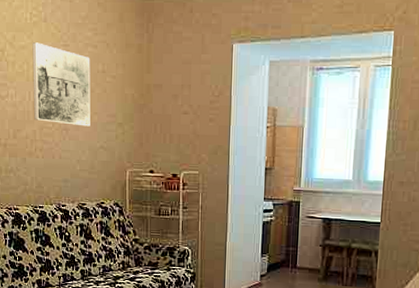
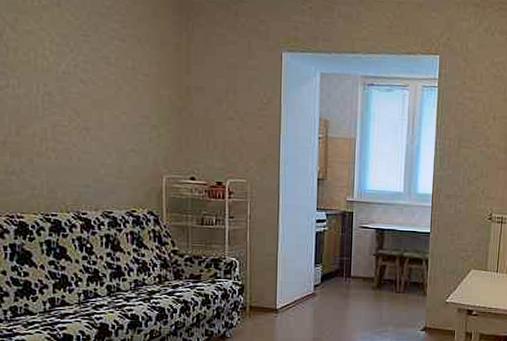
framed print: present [32,42,90,127] -> none [41,28,118,127]

